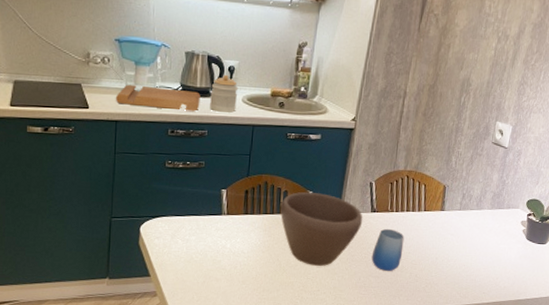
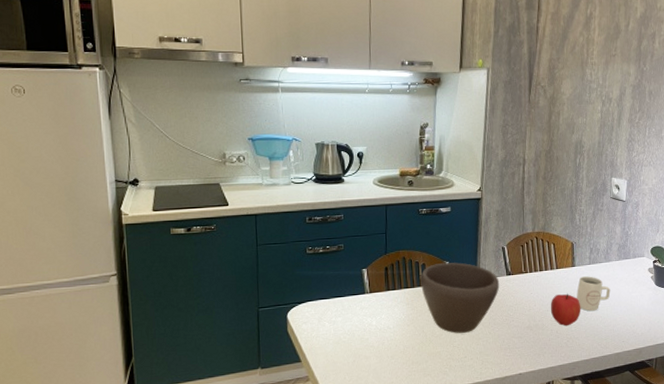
cutting board: present [115,84,201,112] -> none [253,178,334,199]
jar: present [210,74,239,114] -> none [343,160,369,197]
cup: present [371,228,405,272] -> none [512,289,542,331]
fruit: none [412,237,445,271] -> present [550,293,581,327]
mug: none [441,222,478,259] -> present [576,276,611,312]

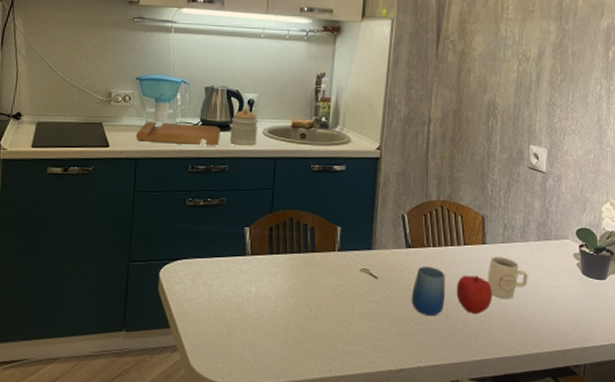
cutting board: none [253,178,334,199] -> present [135,121,221,146]
jar: none [343,160,369,197] -> present [230,107,259,147]
bowl: present [420,262,500,333] -> none [308,228,398,311]
cup: none [512,289,542,331] -> present [411,266,446,317]

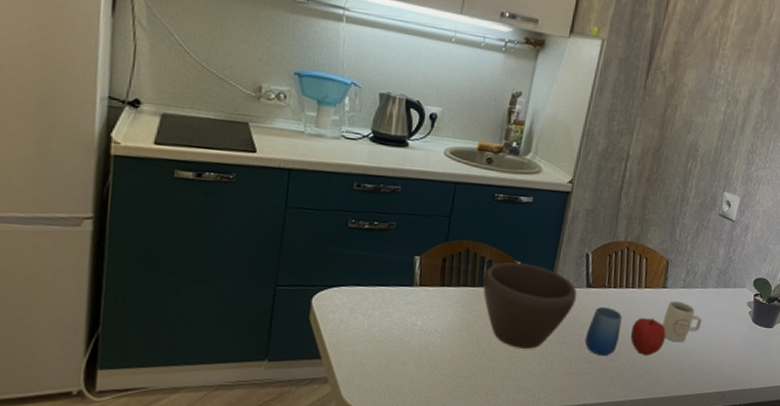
cutting board: present [135,121,221,146] -> none [290,126,395,163]
jar: present [230,107,259,147] -> none [405,122,441,168]
bowl: none [308,228,398,311] -> present [483,262,577,349]

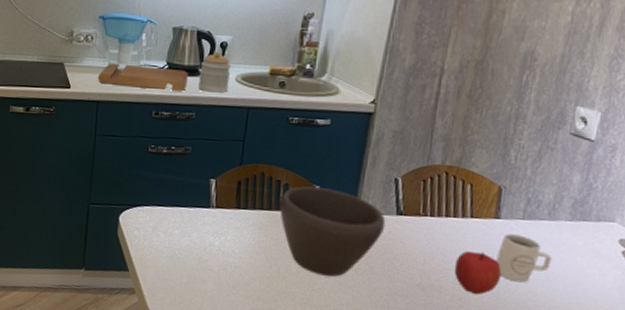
cutting board: none [290,126,395,163] -> present [97,63,188,92]
jar: none [405,122,441,168] -> present [198,51,232,94]
cup: present [584,306,622,357] -> none [397,236,443,291]

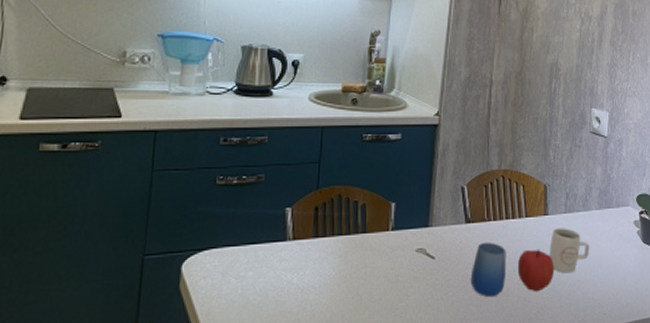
cutting board: present [97,63,188,92] -> none [155,86,259,114]
jar: present [198,51,232,94] -> none [270,69,304,115]
bowl: present [280,186,386,277] -> none [358,204,457,298]
cup: none [397,236,443,291] -> present [470,242,507,298]

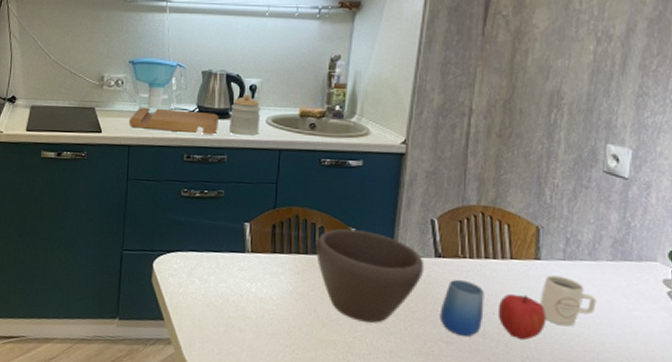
cutting board: none [155,86,259,114] -> present [128,107,219,135]
jar: none [270,69,304,115] -> present [229,94,262,137]
bowl: none [358,204,457,298] -> present [316,229,425,323]

